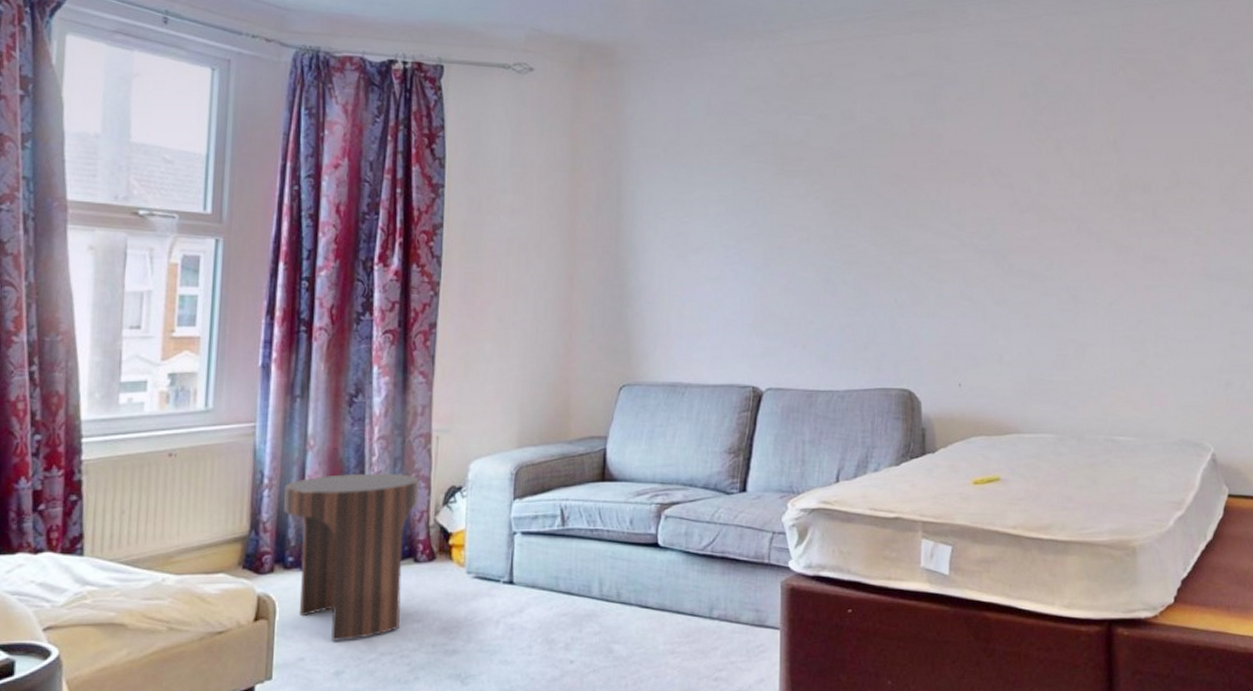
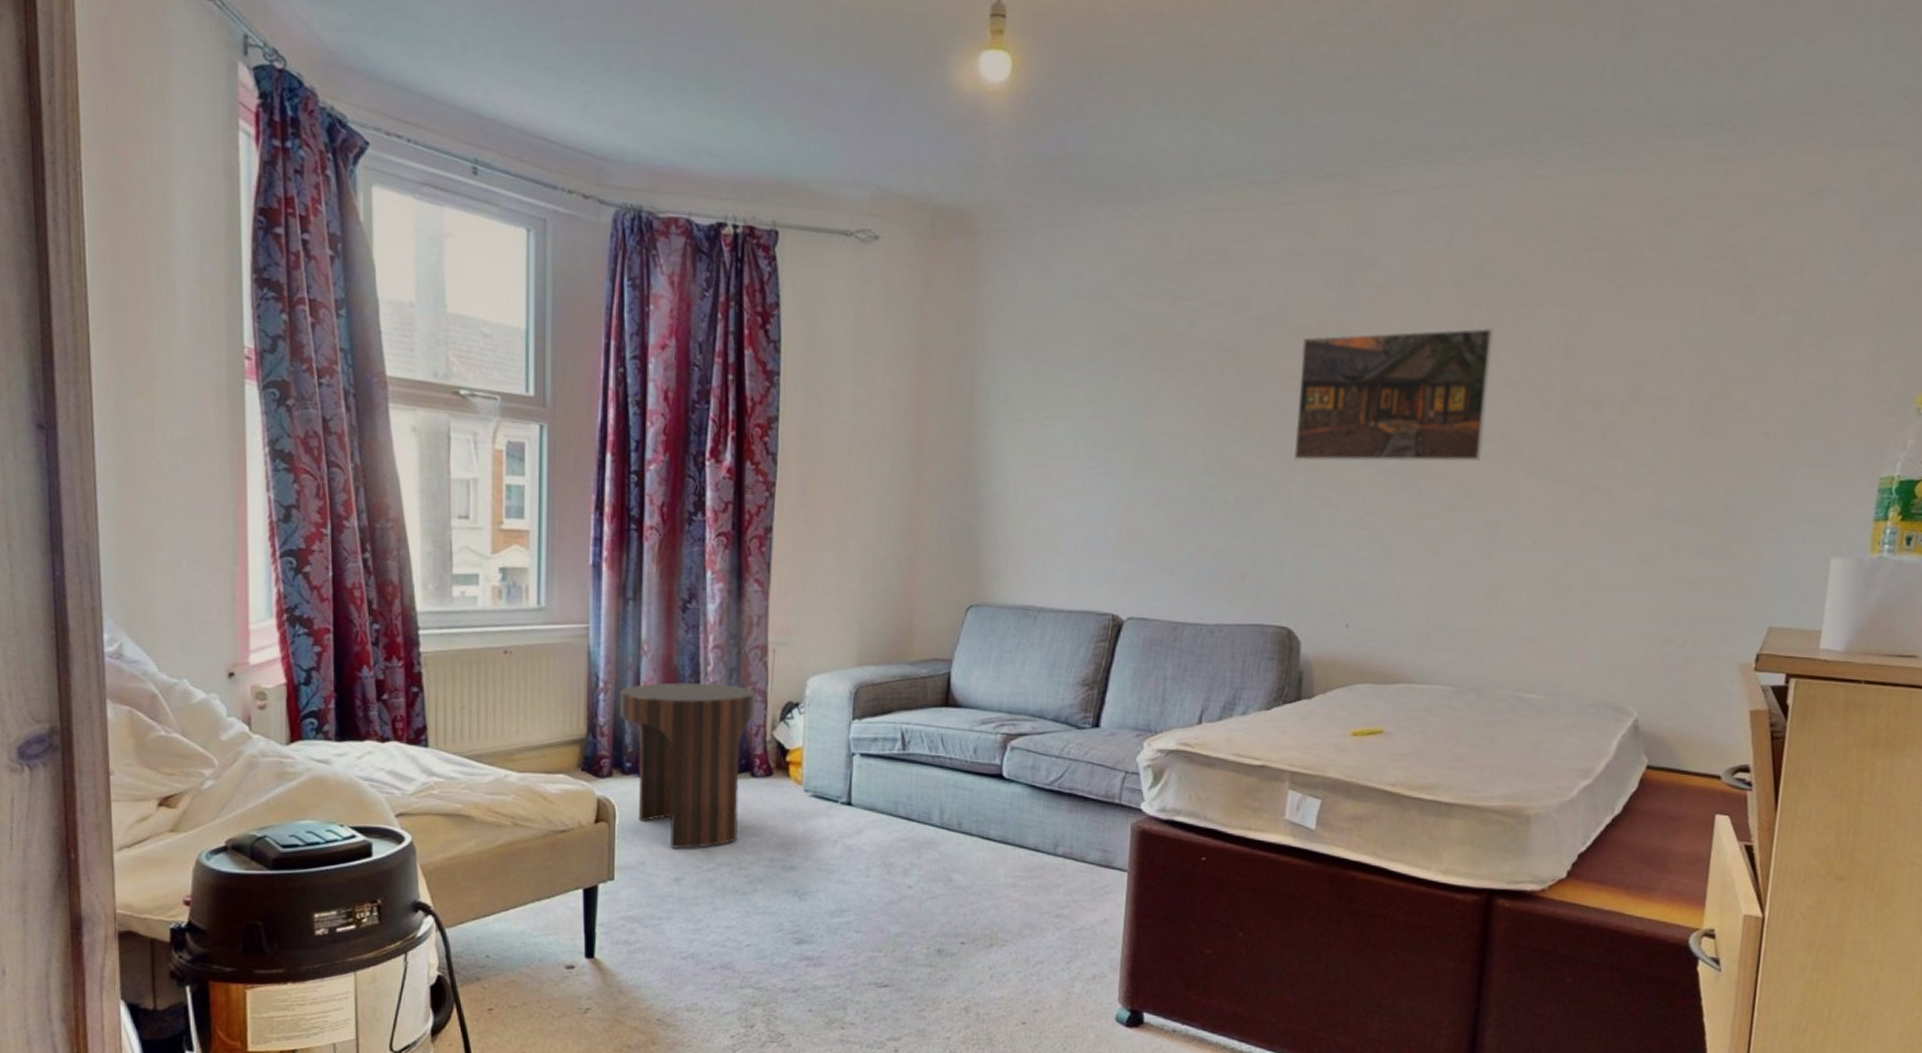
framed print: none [900,130,1058,244] -> present [1294,327,1494,462]

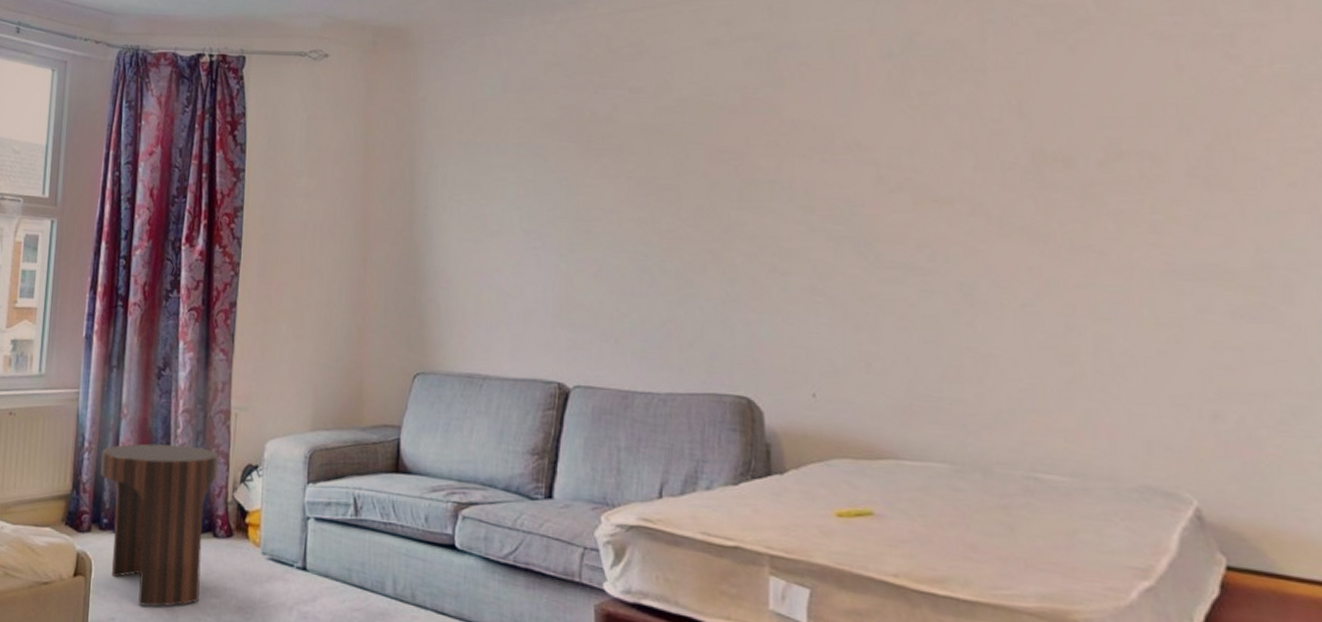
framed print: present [1294,327,1494,462] -> none [728,94,942,230]

